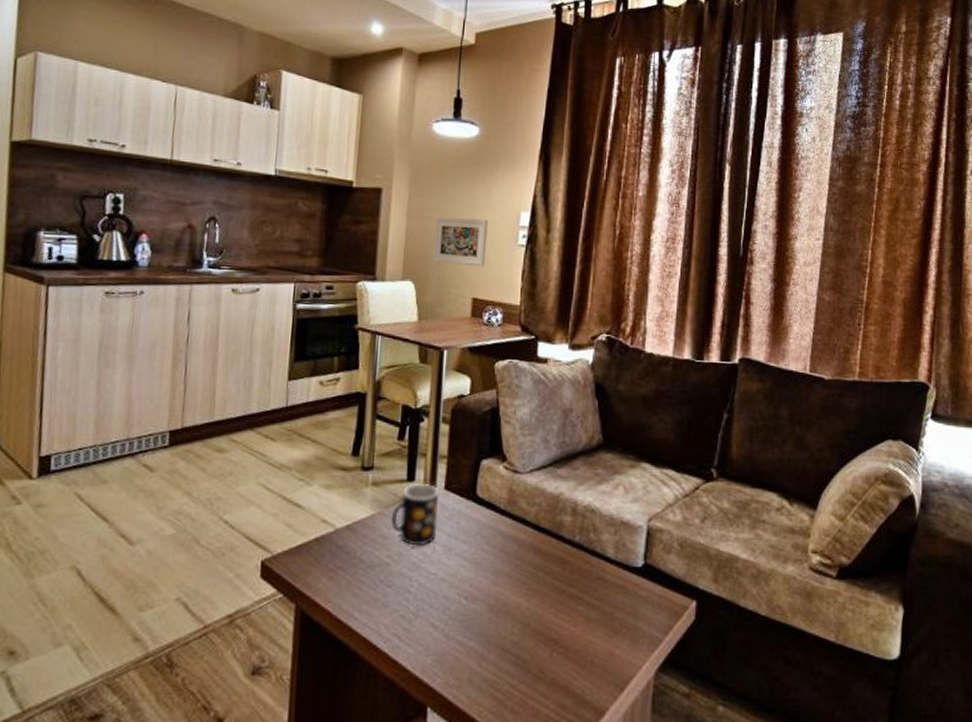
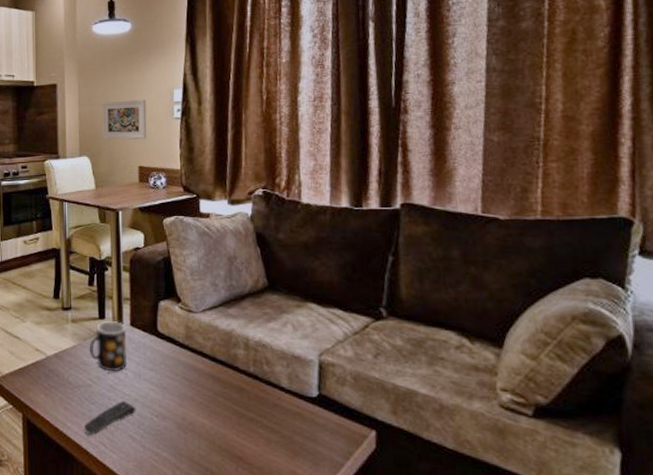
remote control: none [374,581,443,627] -> present [83,400,136,436]

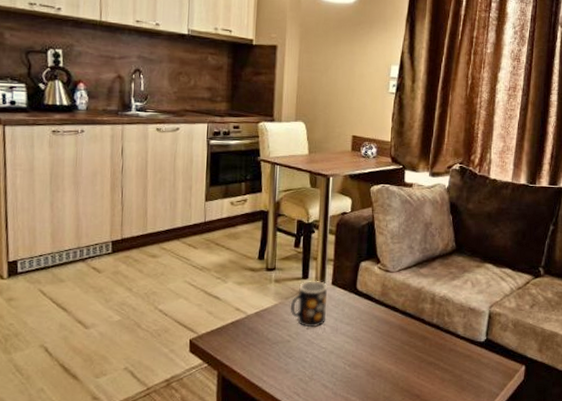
remote control: present [83,400,136,436] -> none [279,353,331,387]
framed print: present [102,99,147,140] -> none [320,70,365,111]

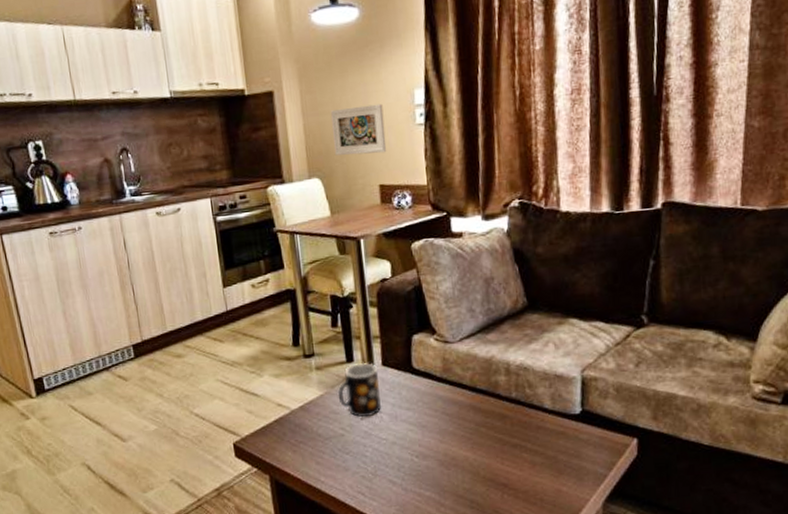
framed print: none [320,70,365,111] -> present [331,103,387,156]

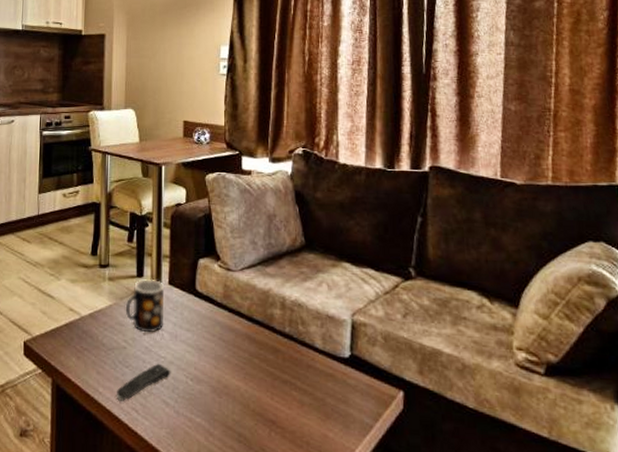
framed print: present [331,103,387,156] -> none [149,54,193,95]
remote control: none [339,445,395,487] -> present [116,363,171,401]

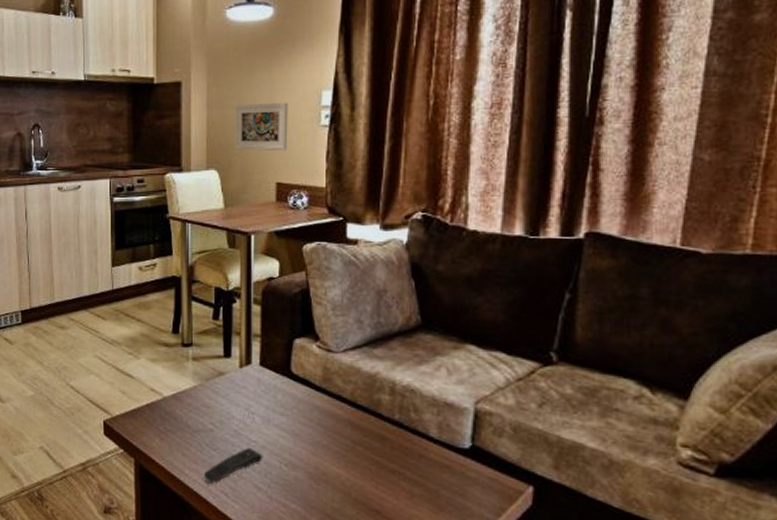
mug: present [126,278,164,333] -> none [213,358,254,416]
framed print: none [149,54,193,95] -> present [234,102,288,151]

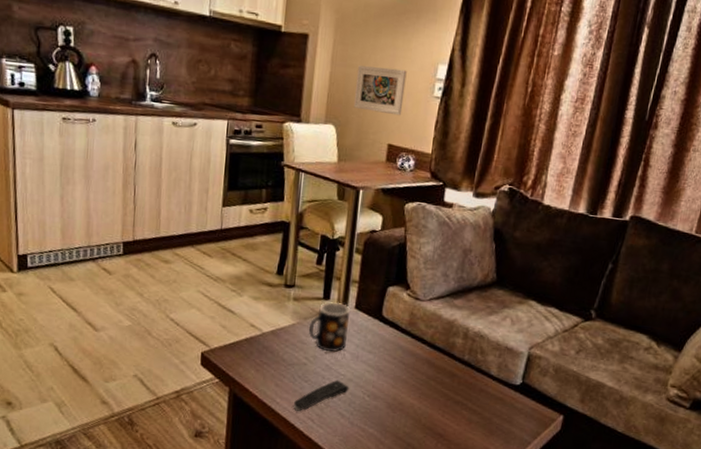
mug: none [213,358,254,416] -> present [309,301,350,353]

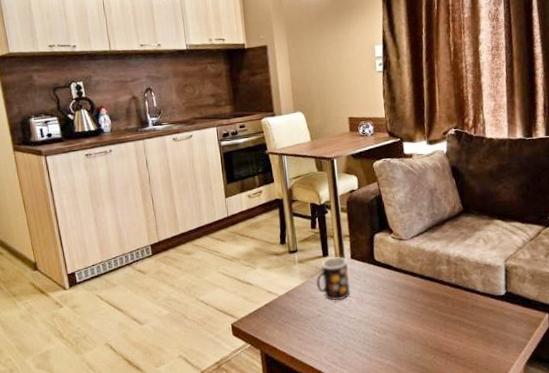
remote control: present [293,380,350,411] -> none [316,323,361,358]
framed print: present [353,65,407,116] -> none [311,56,354,95]

